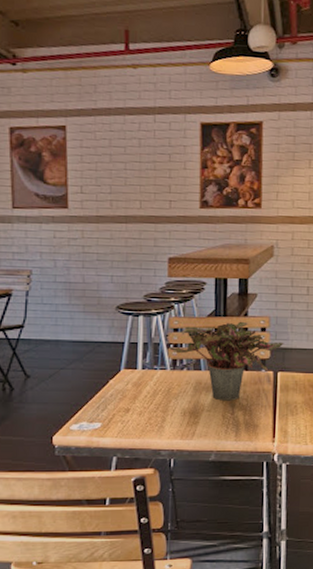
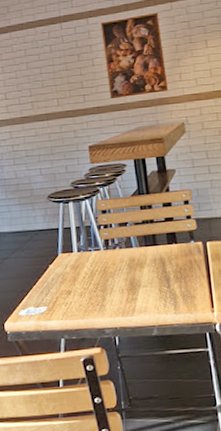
potted plant: present [169,321,284,401] -> none [100,196,208,276]

